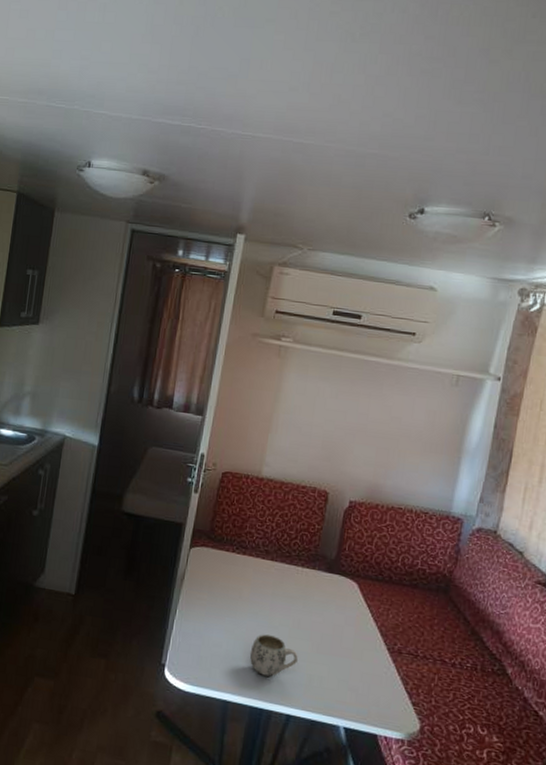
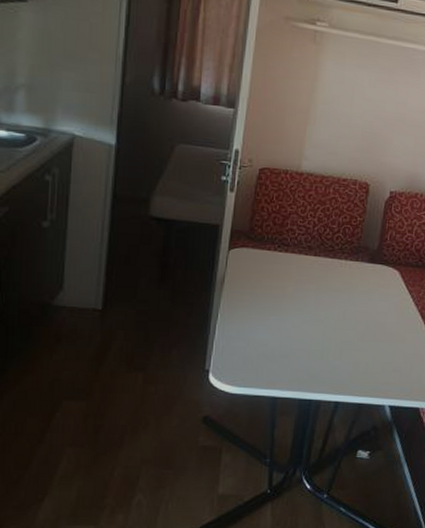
mug: present [249,634,298,677] -> none [296,329,344,369]

